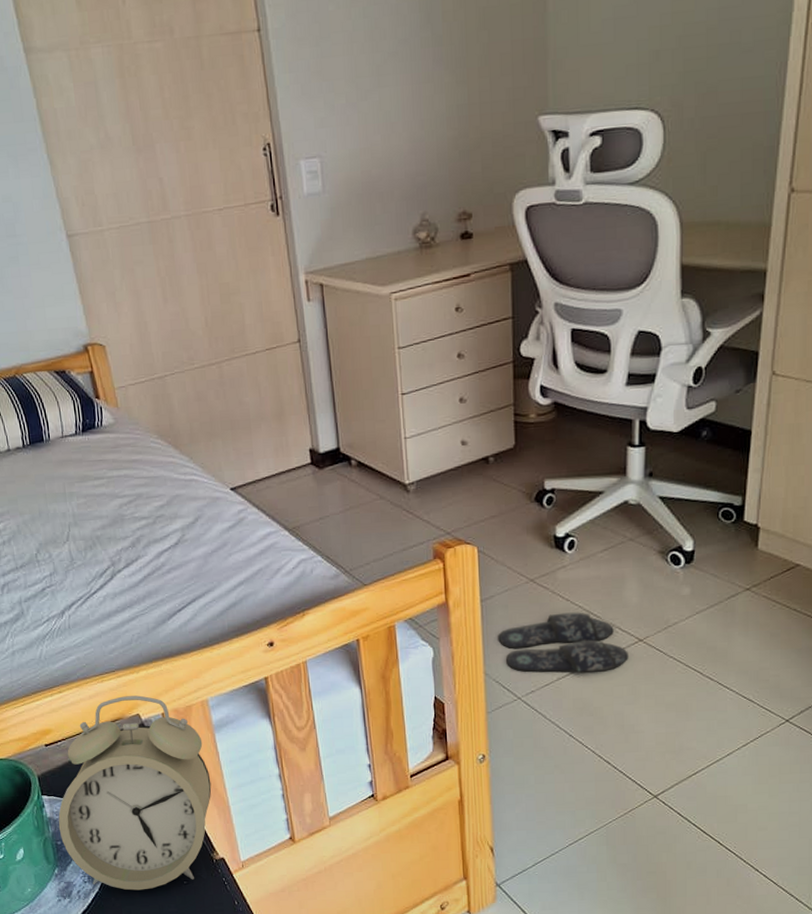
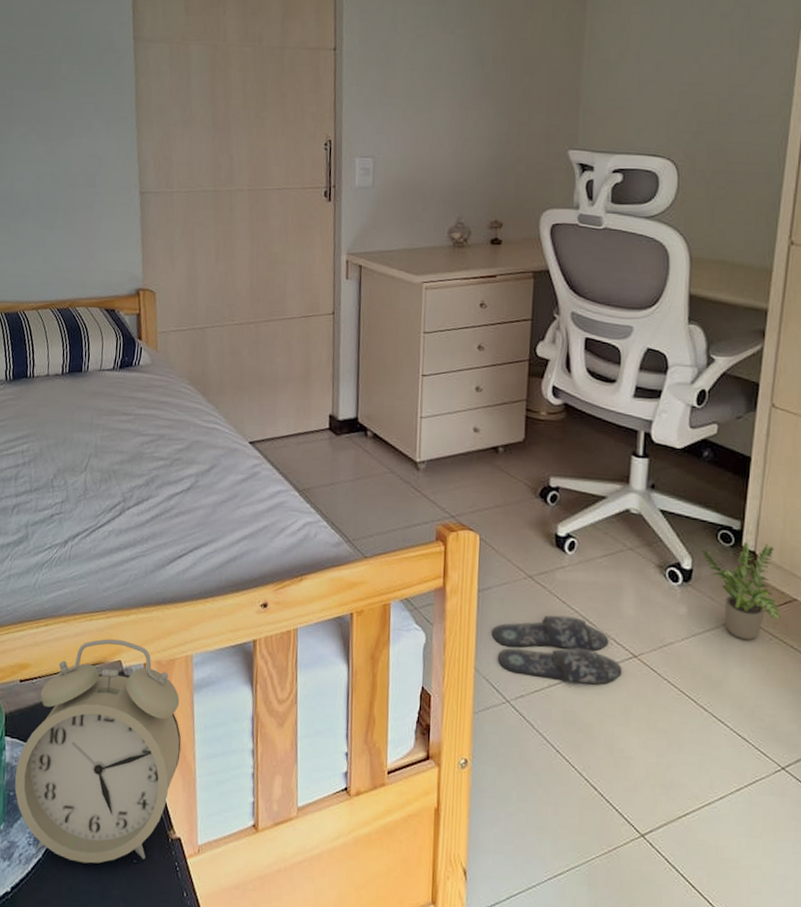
potted plant: none [702,515,784,610] -> present [701,542,781,641]

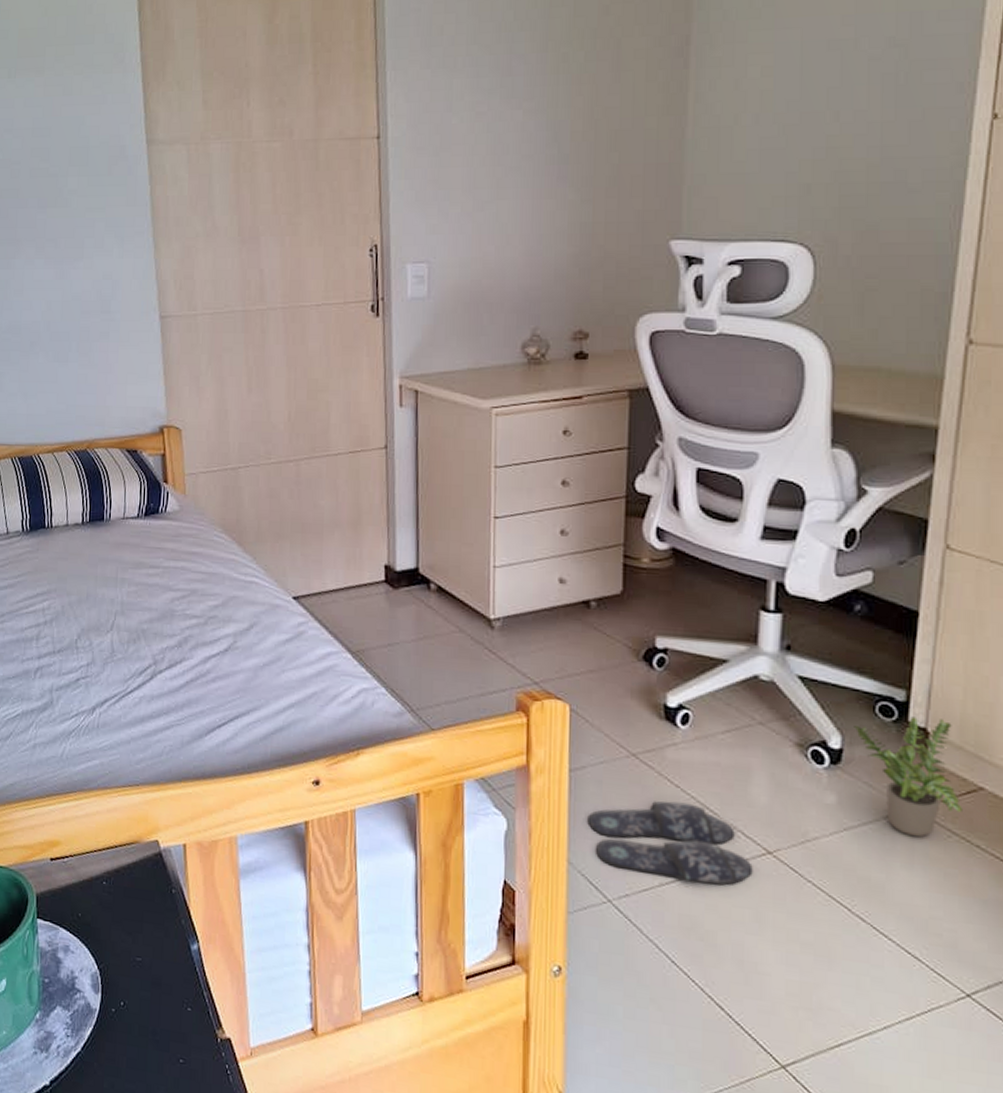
alarm clock: present [14,638,182,864] -> none [49,816,228,1061]

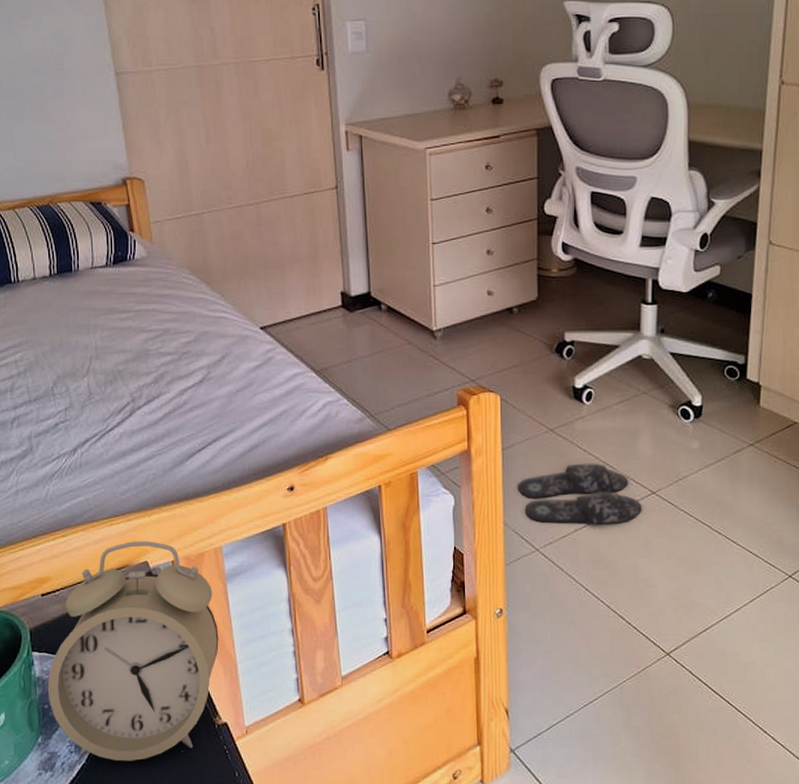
alarm clock: none [49,816,228,1061] -> present [47,541,219,762]
potted plant: present [854,716,963,838] -> none [710,374,784,465]

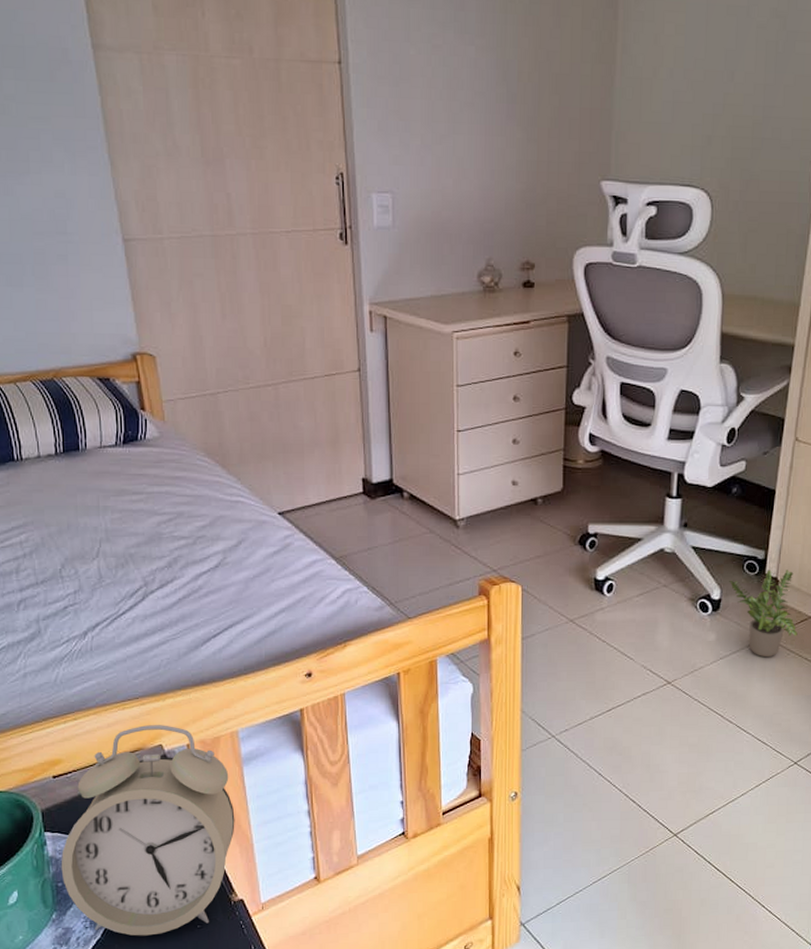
slippers: present [518,463,642,525] -> none [536,653,657,713]
potted plant: none [710,374,784,465] -> present [729,570,798,658]

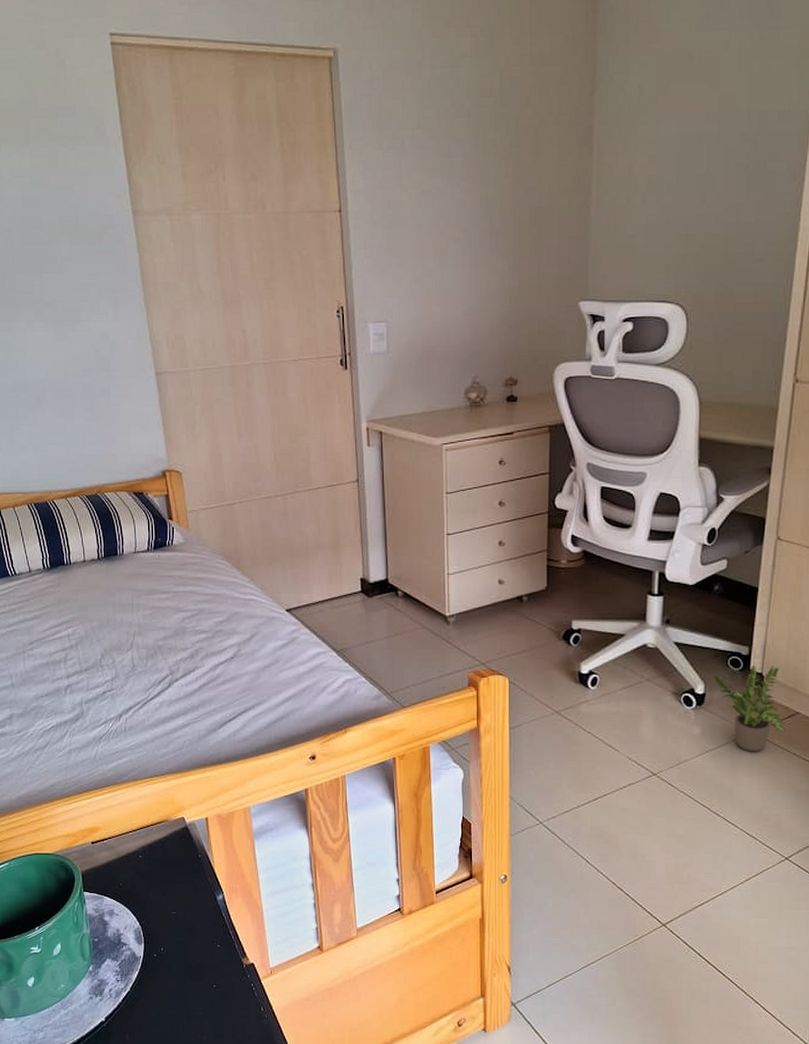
alarm clock: present [61,725,235,936] -> none [97,799,247,992]

